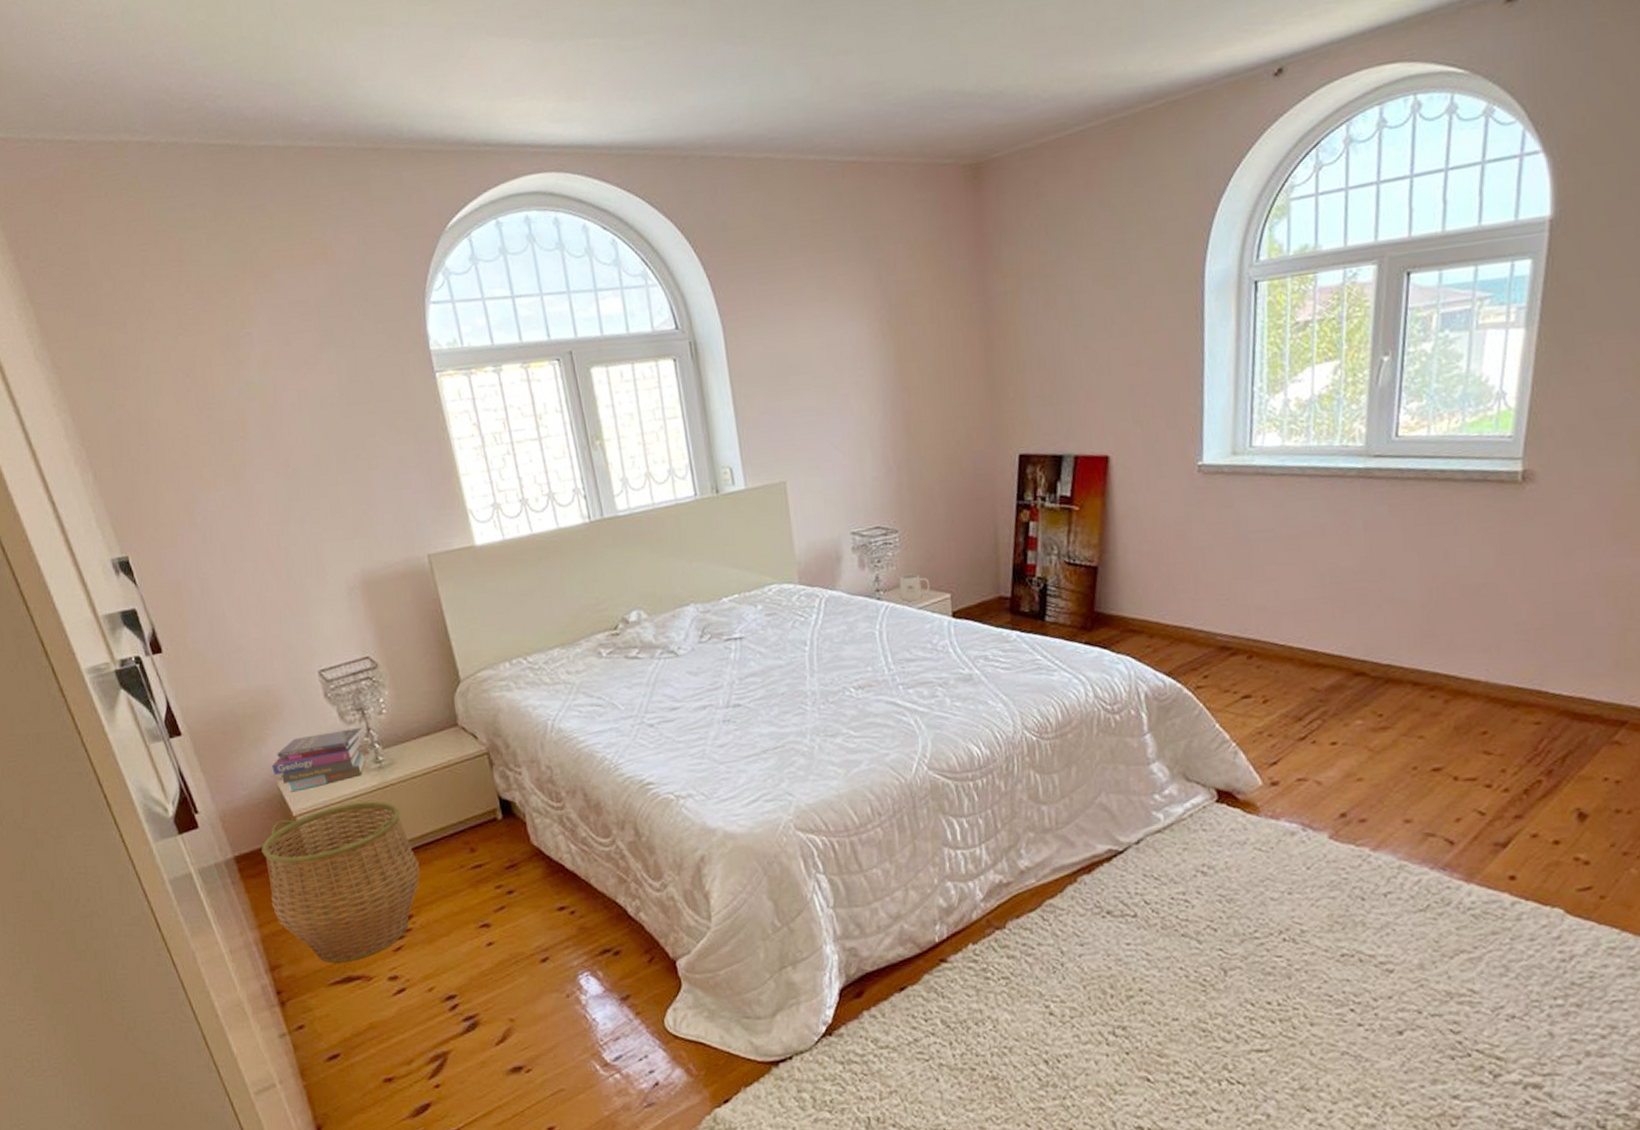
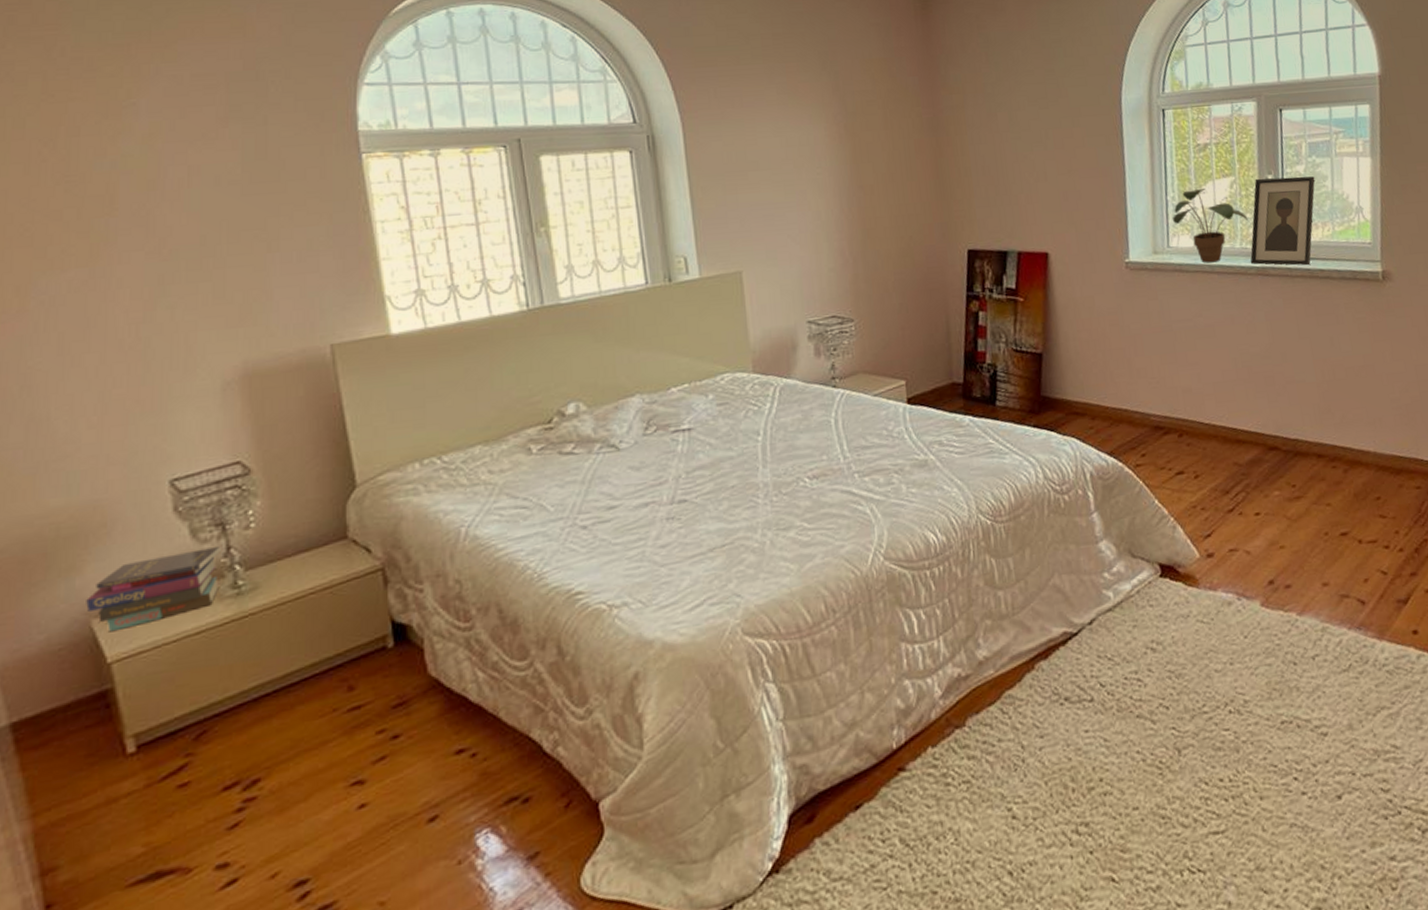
basket: present [261,801,420,963] -> none [53,636,278,855]
mug: present [899,573,931,602] -> none [855,361,886,389]
potted plant: none [1259,375,1353,465] -> present [1173,188,1248,264]
picture frame: none [1350,356,1446,466] -> present [1250,176,1316,266]

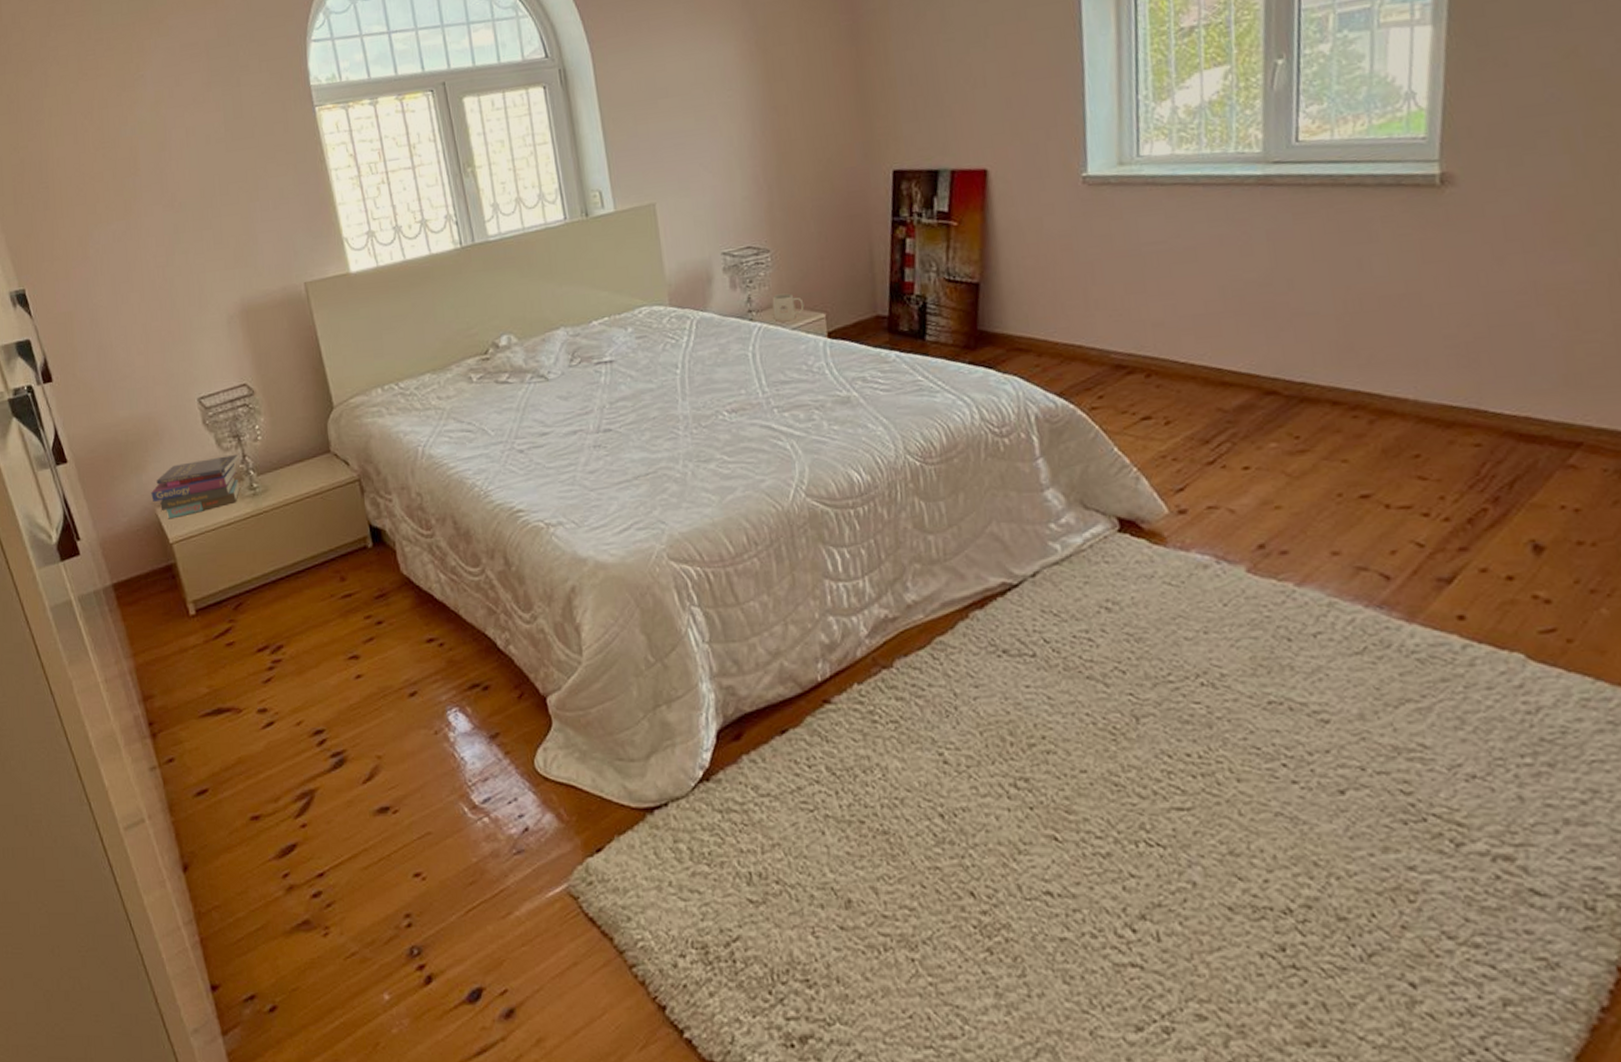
mug: none [855,361,886,389] -> present [772,293,805,323]
potted plant: present [1173,188,1248,264] -> none [1145,81,1248,174]
picture frame: present [1250,176,1316,266] -> none [1248,56,1347,173]

